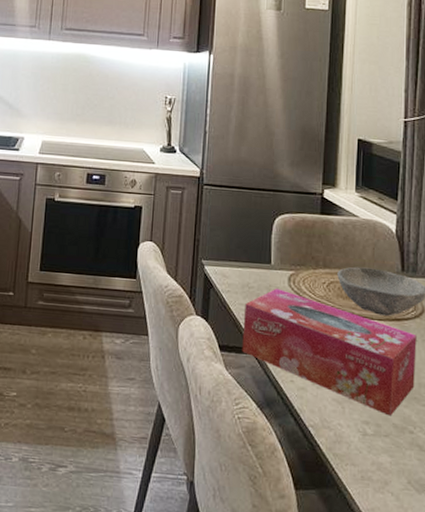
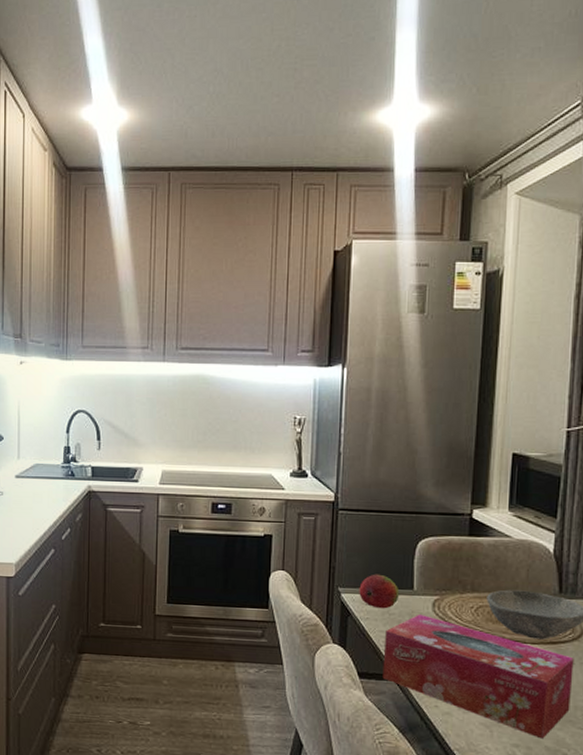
fruit: none [221,247,258,282] -> present [359,574,400,609]

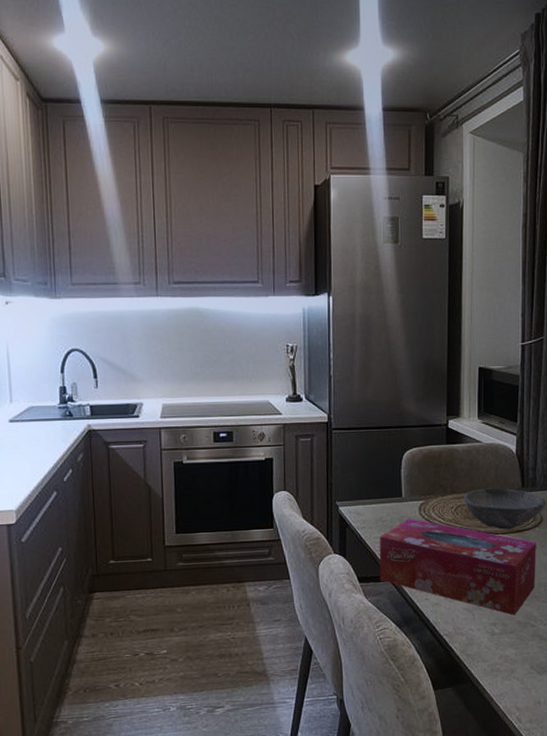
fruit: present [359,574,400,609] -> none [354,485,390,517]

